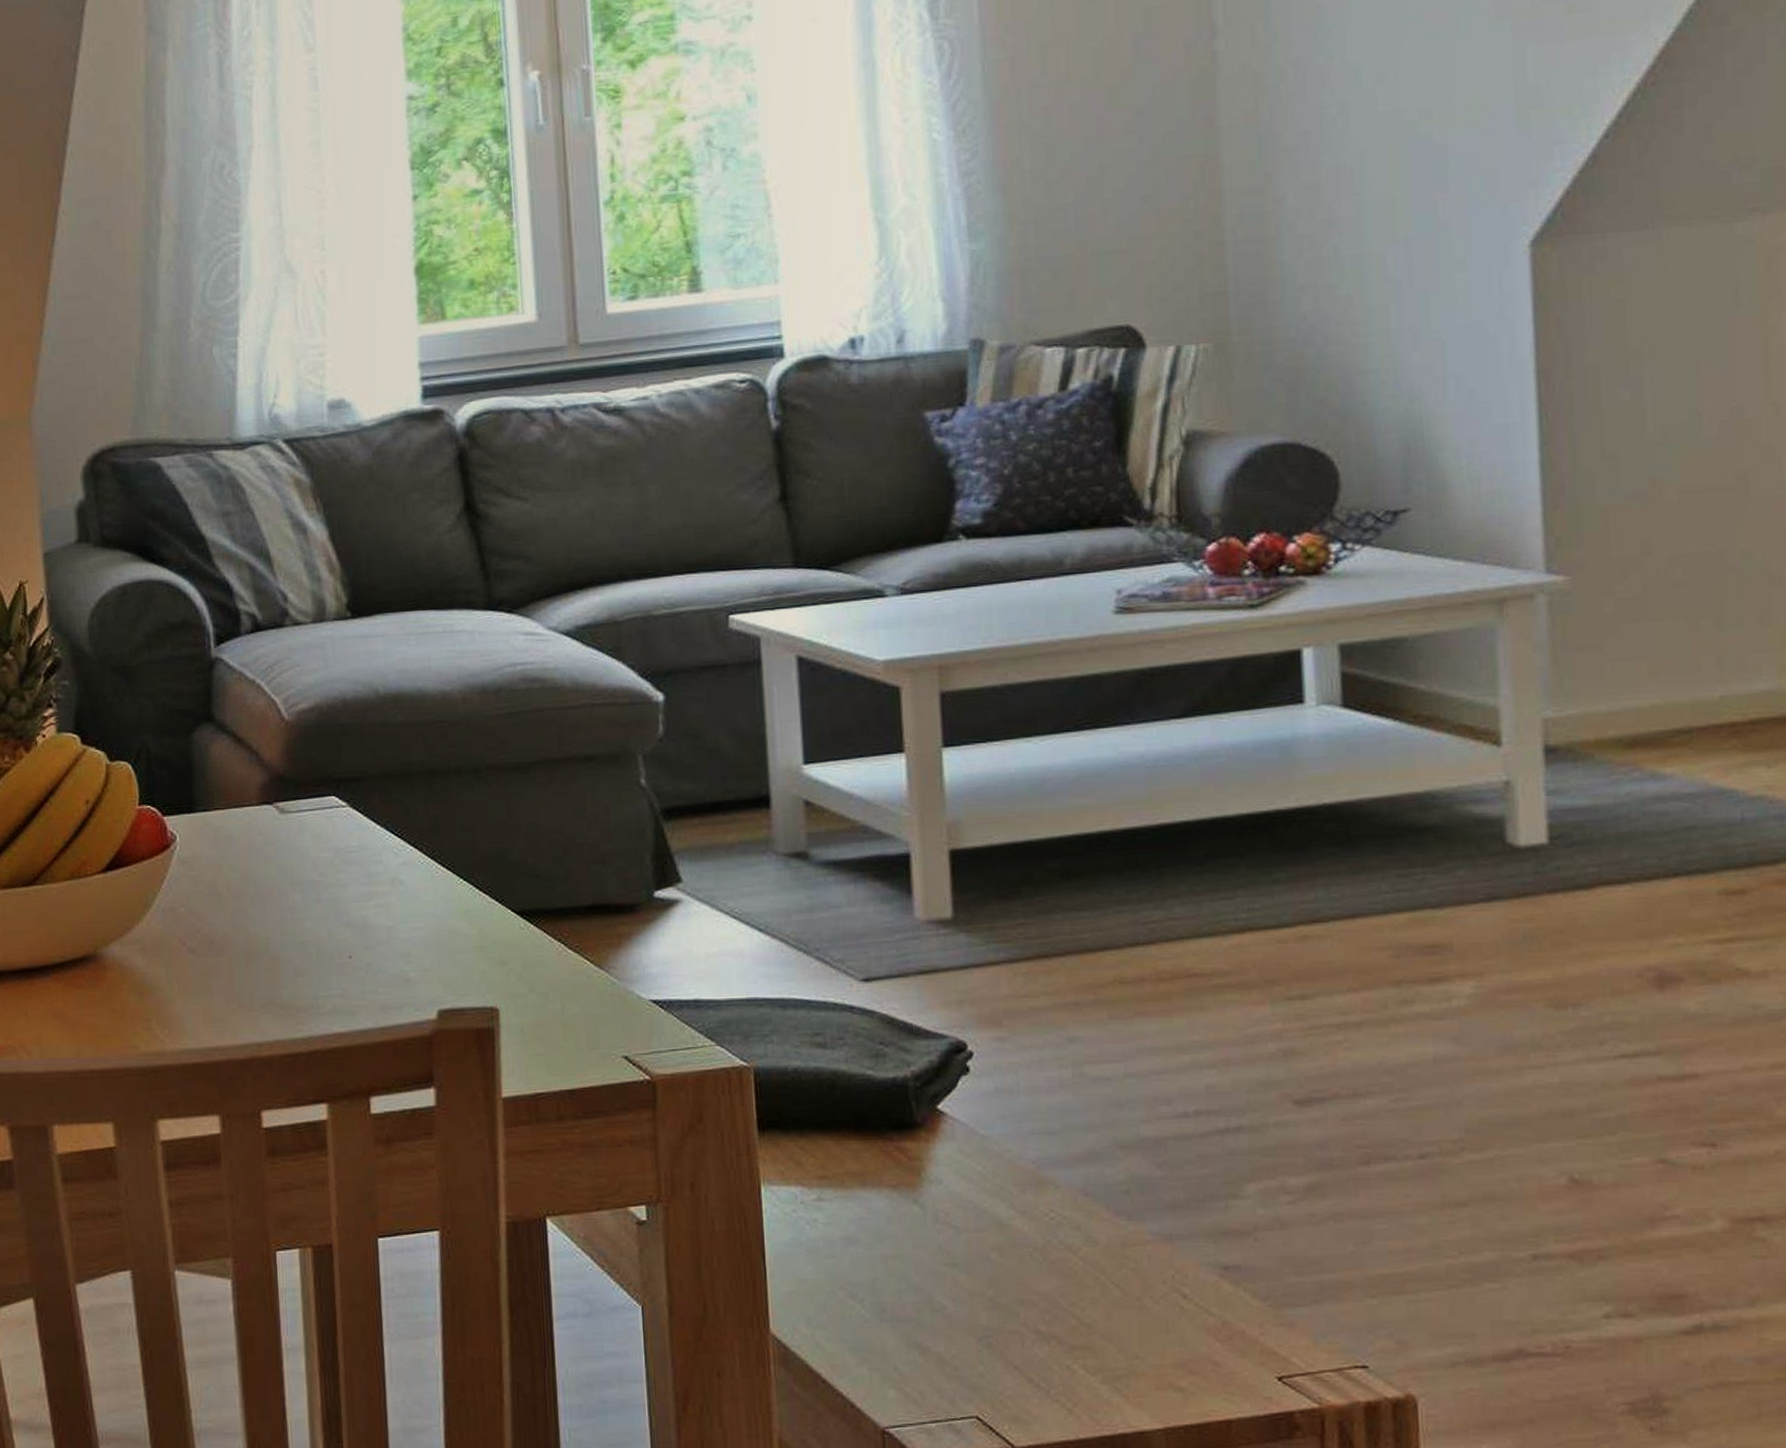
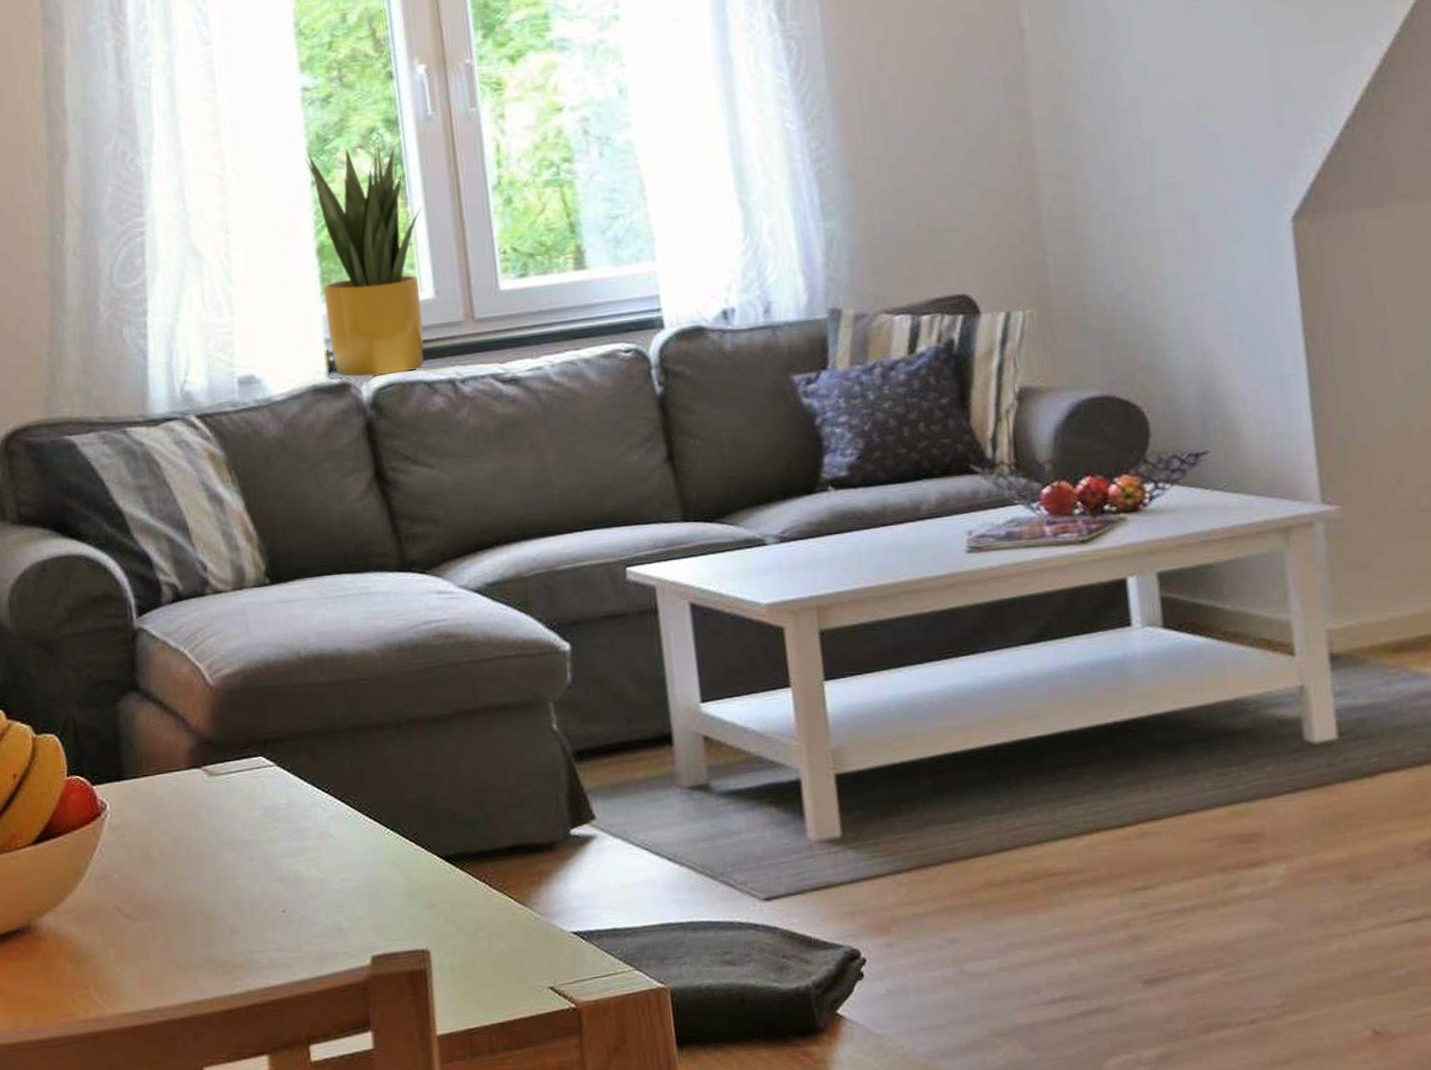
planter: none [407,149,528,403] -> present [305,137,425,377]

